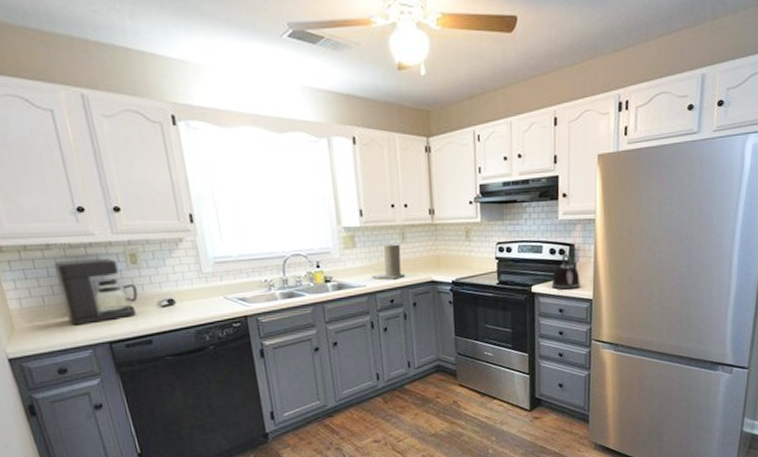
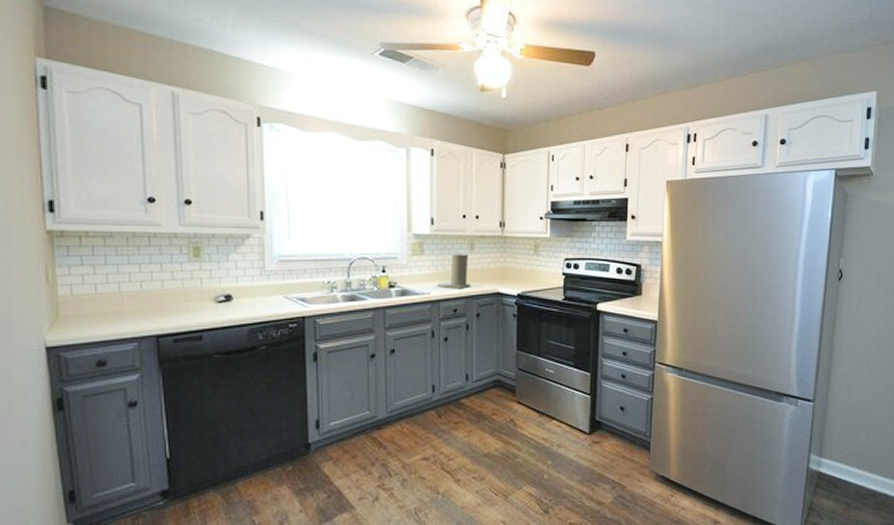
coffee maker: present [53,258,138,326] -> none [113,249,196,316]
kettle: present [551,253,580,291] -> none [617,273,646,311]

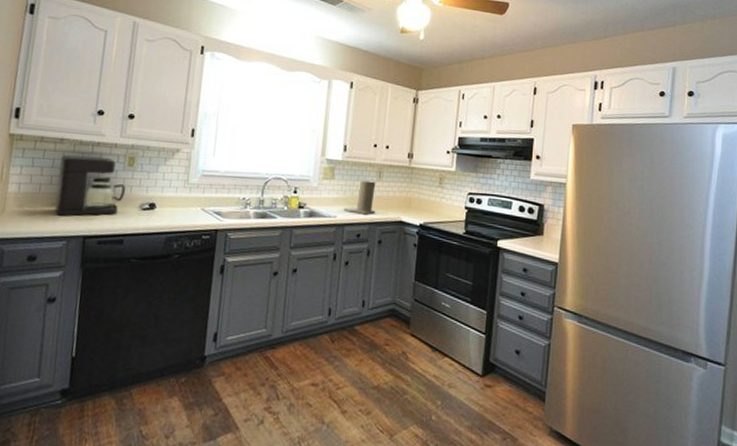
coffee maker: none [113,249,196,316] -> present [54,155,126,216]

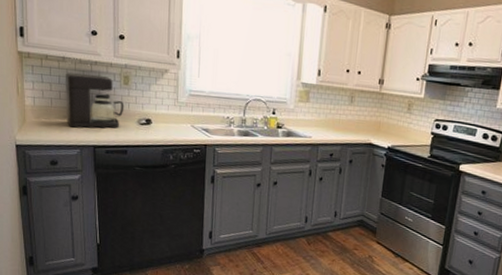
paper towel: present [343,179,376,215] -> none [318,103,348,137]

